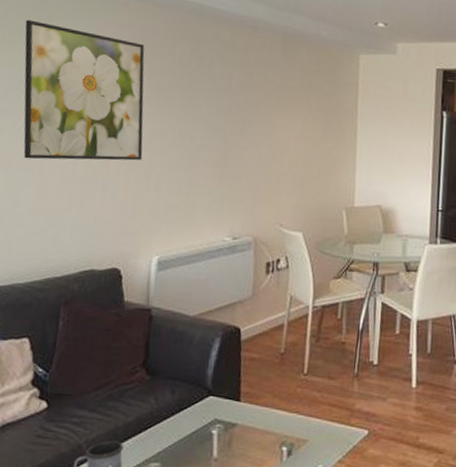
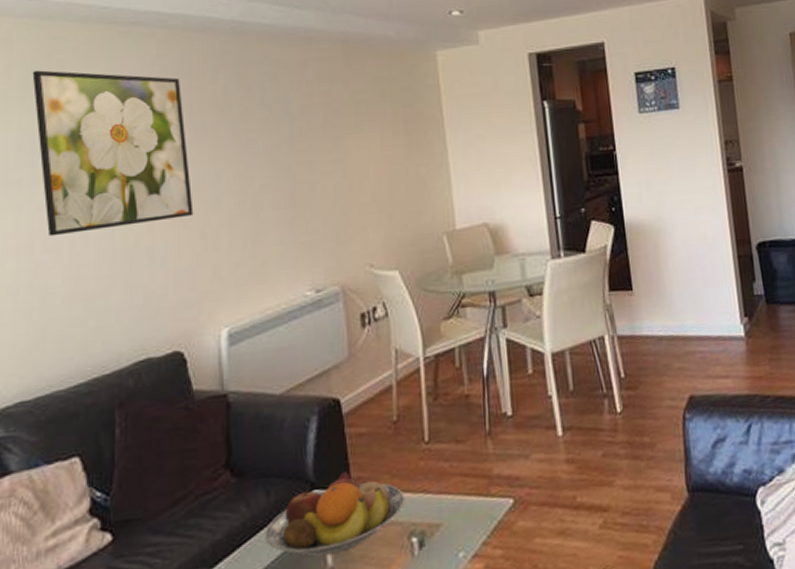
fruit bowl: none [166,385,282,448] -> present [265,471,406,556]

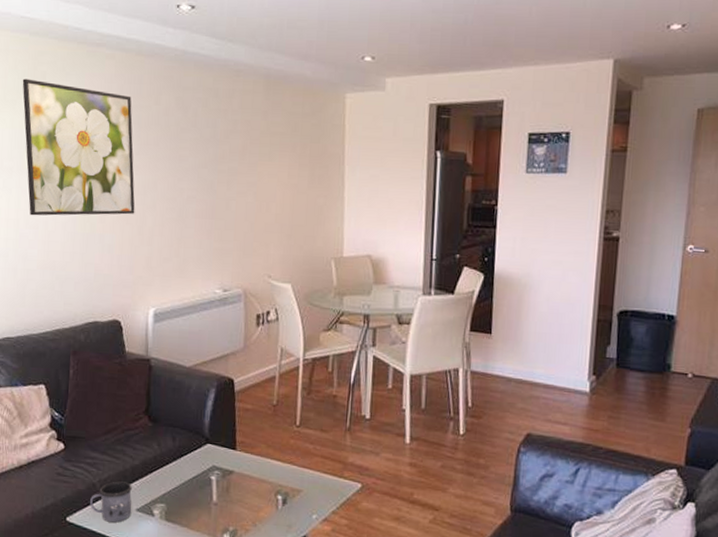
fruit bowl: present [265,471,406,556] -> none [169,435,276,494]

